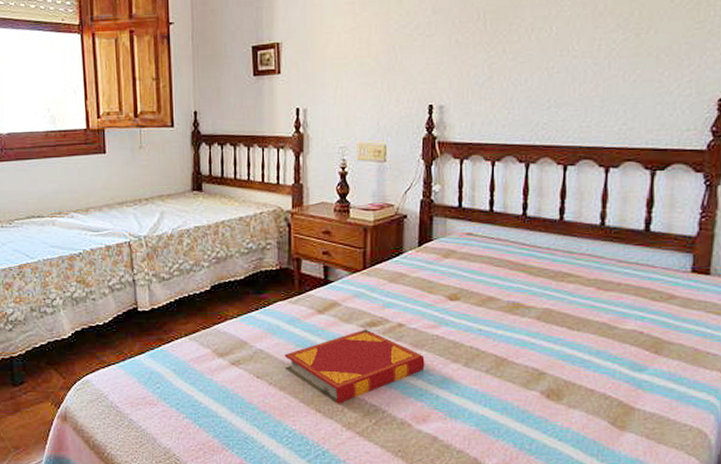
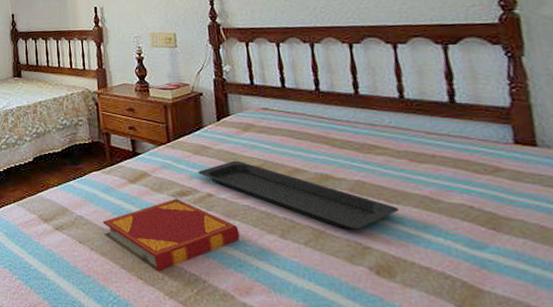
serving tray: none [391,289,578,356] -> present [198,160,399,229]

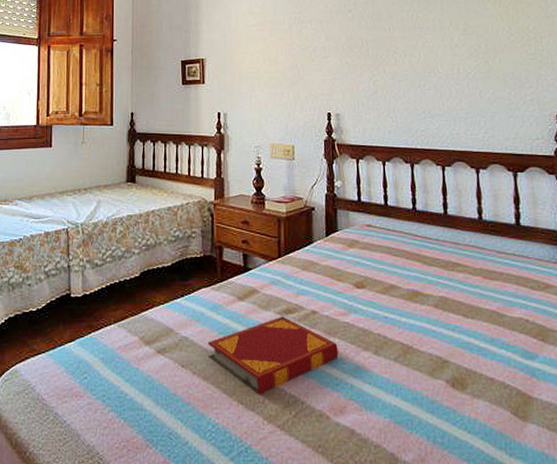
serving tray: present [198,160,399,229] -> none [305,277,473,344]

